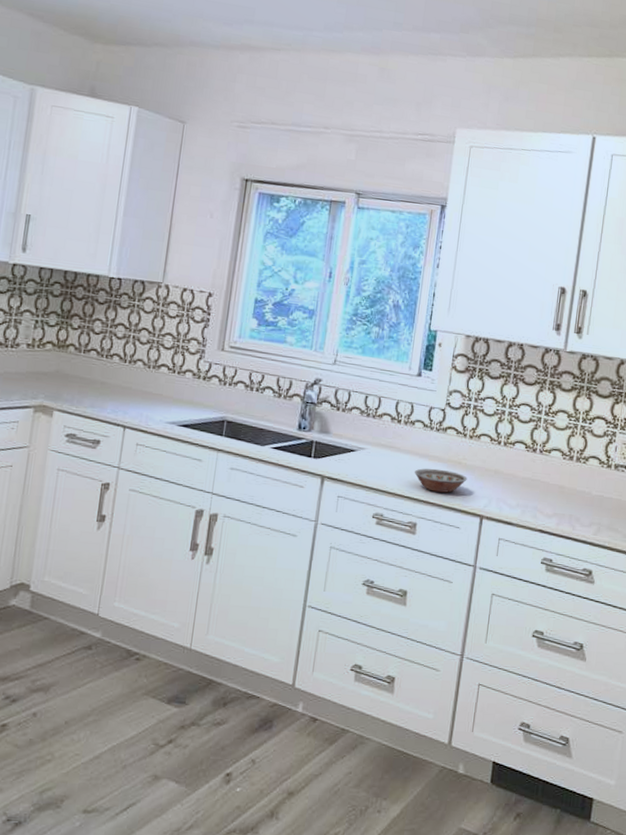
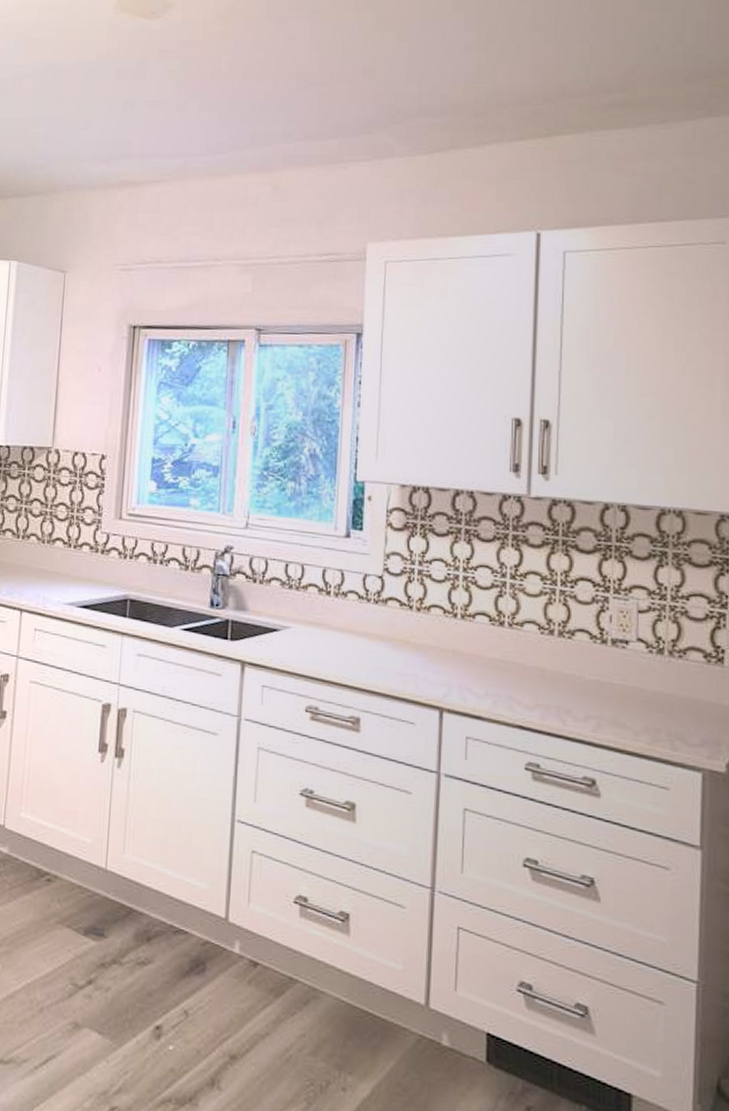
bowl: present [415,468,467,493] -> none [352,649,418,680]

